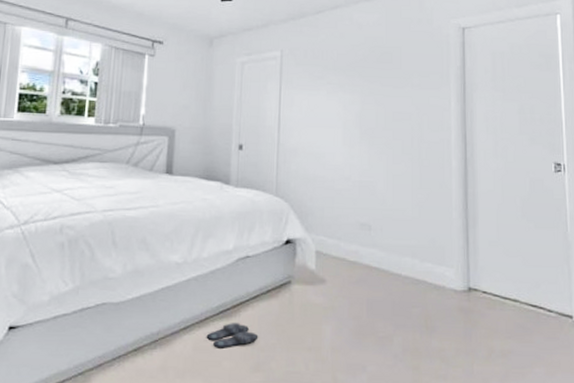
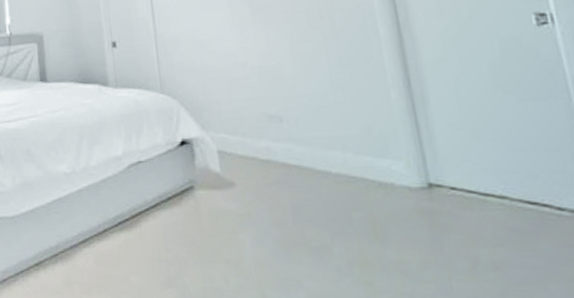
slippers: present [206,323,257,348] -> none [107,235,164,262]

